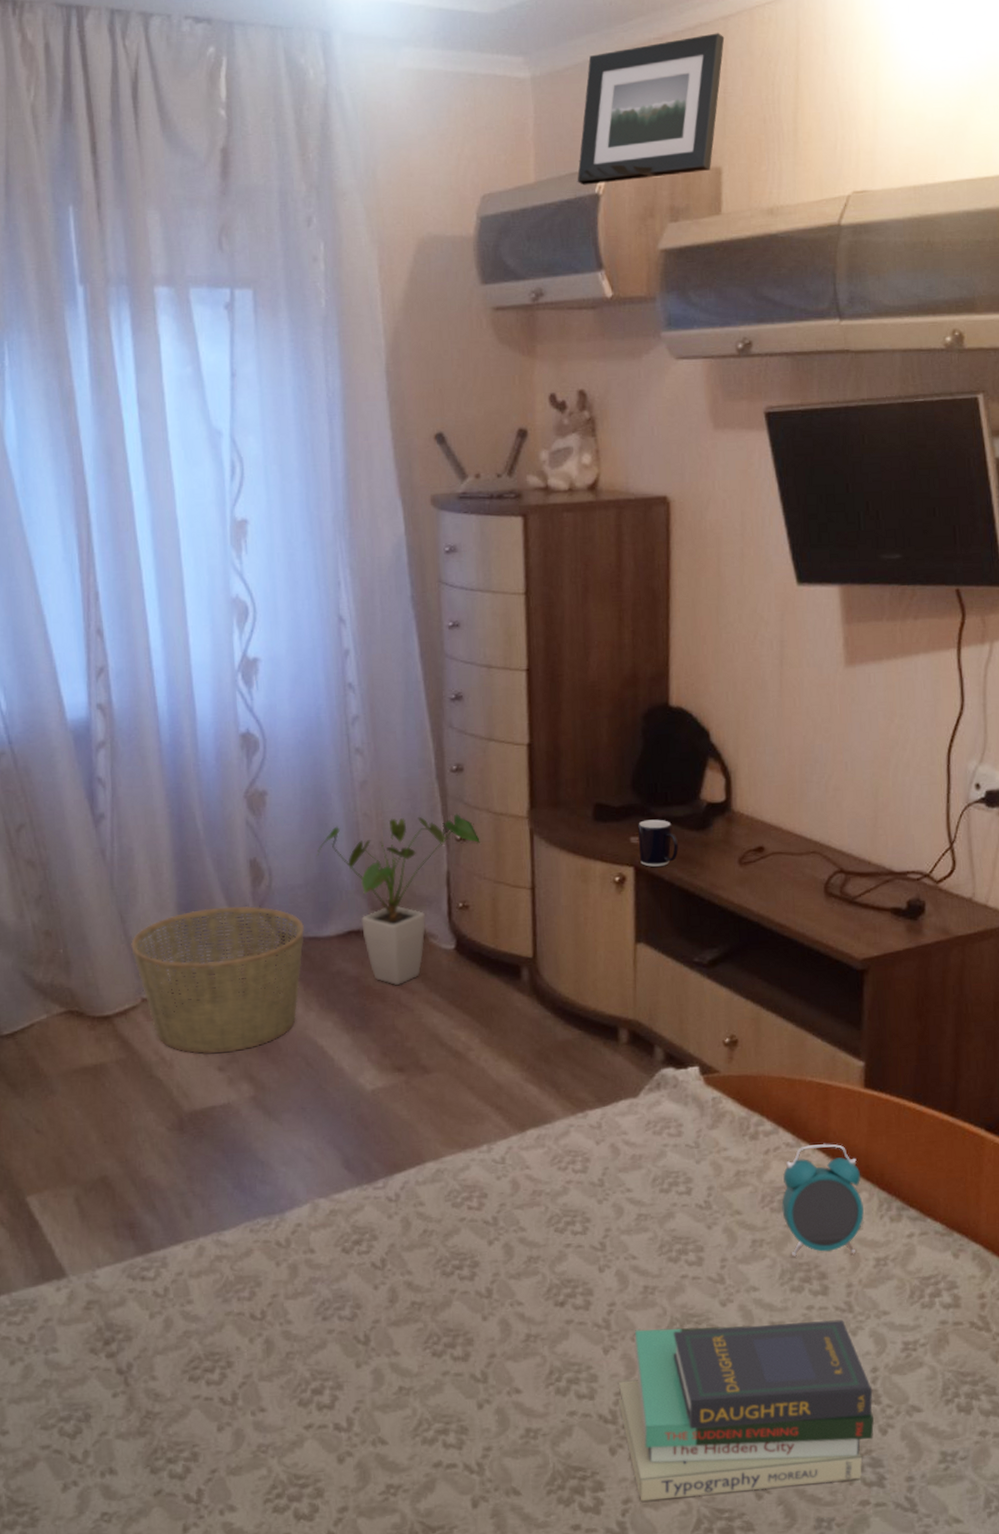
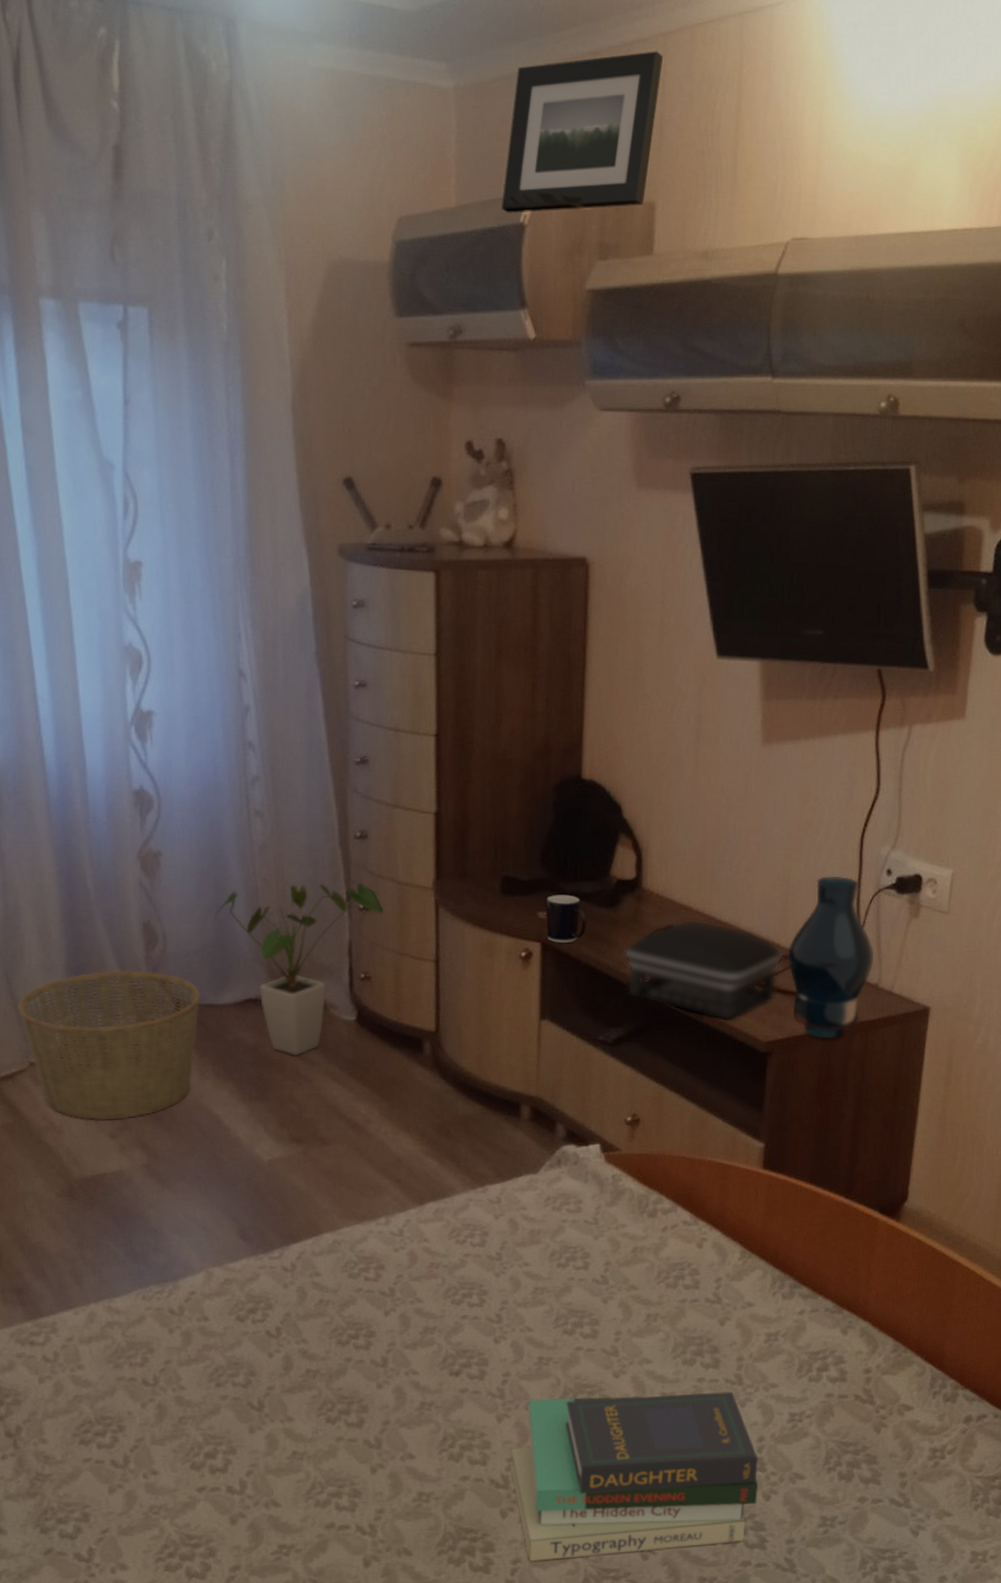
wireless router: none [716,839,875,940] -> present [624,919,783,1022]
alarm clock: present [781,1143,864,1258] -> none [677,1221,757,1332]
vase: none [879,792,968,955] -> present [788,876,875,1039]

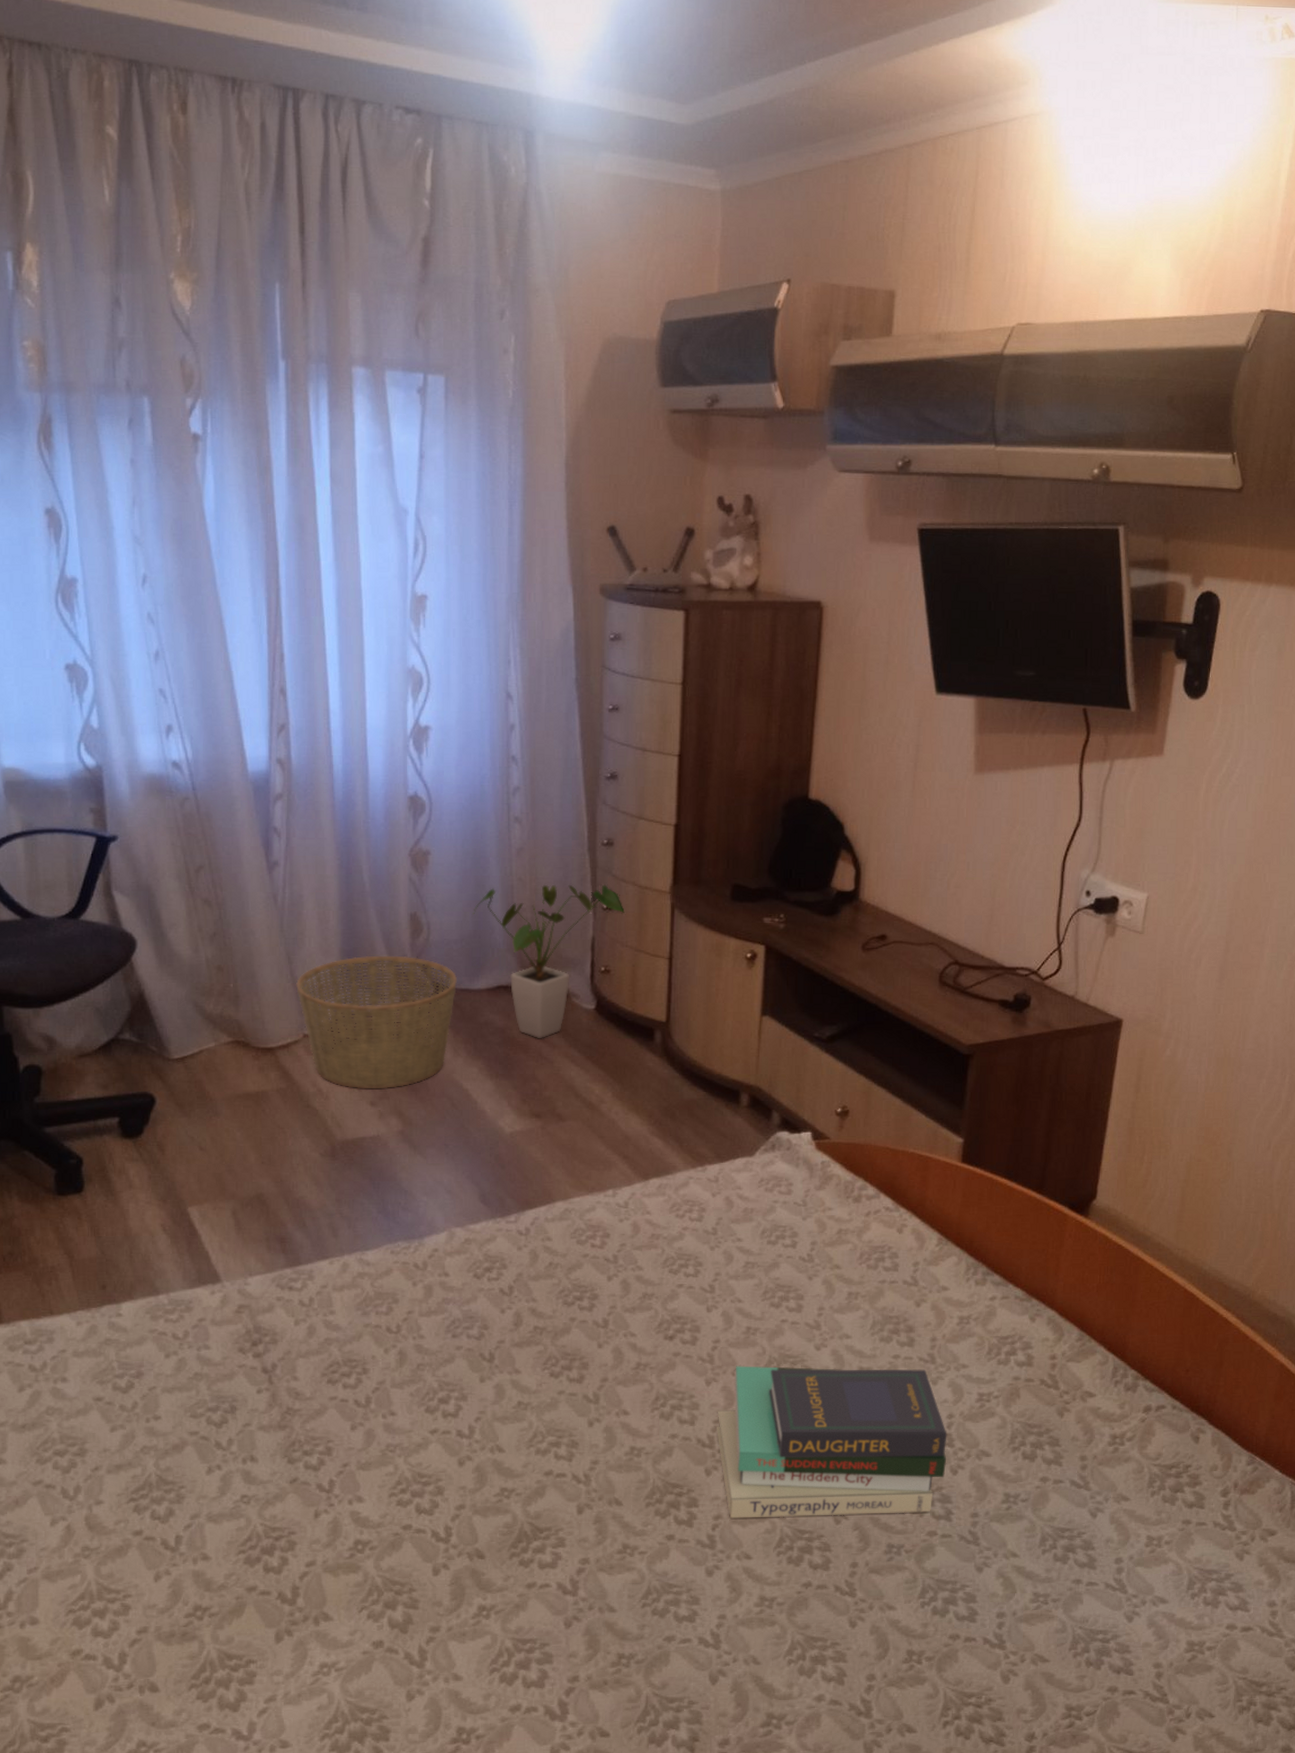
picture frame: present [501,51,664,213] -> none [758,160,908,299]
mug: present [545,894,586,944] -> none [771,903,807,947]
wireless router: present [624,919,783,1022] -> none [840,929,987,1025]
vase: present [788,876,875,1039] -> none [991,895,1072,1045]

